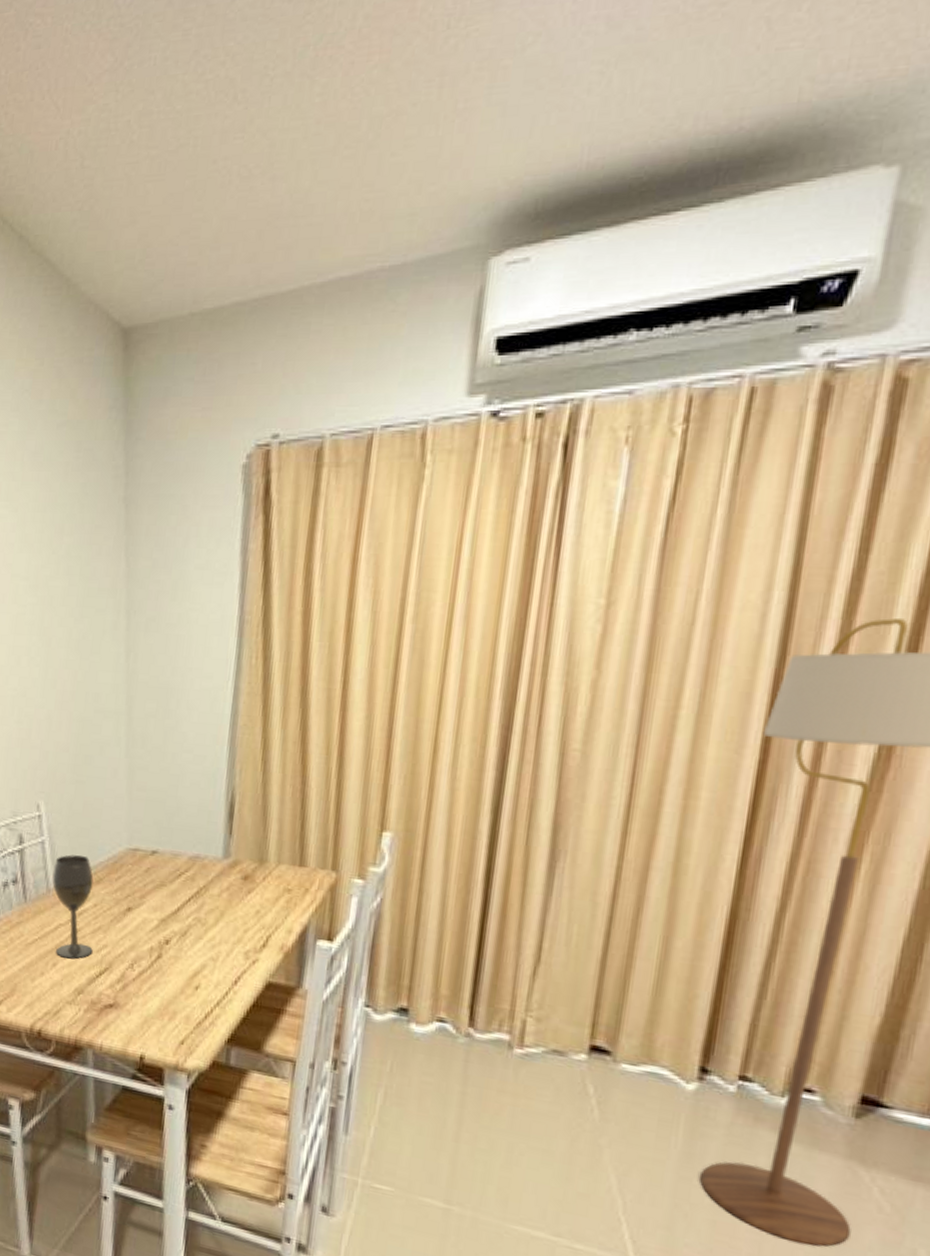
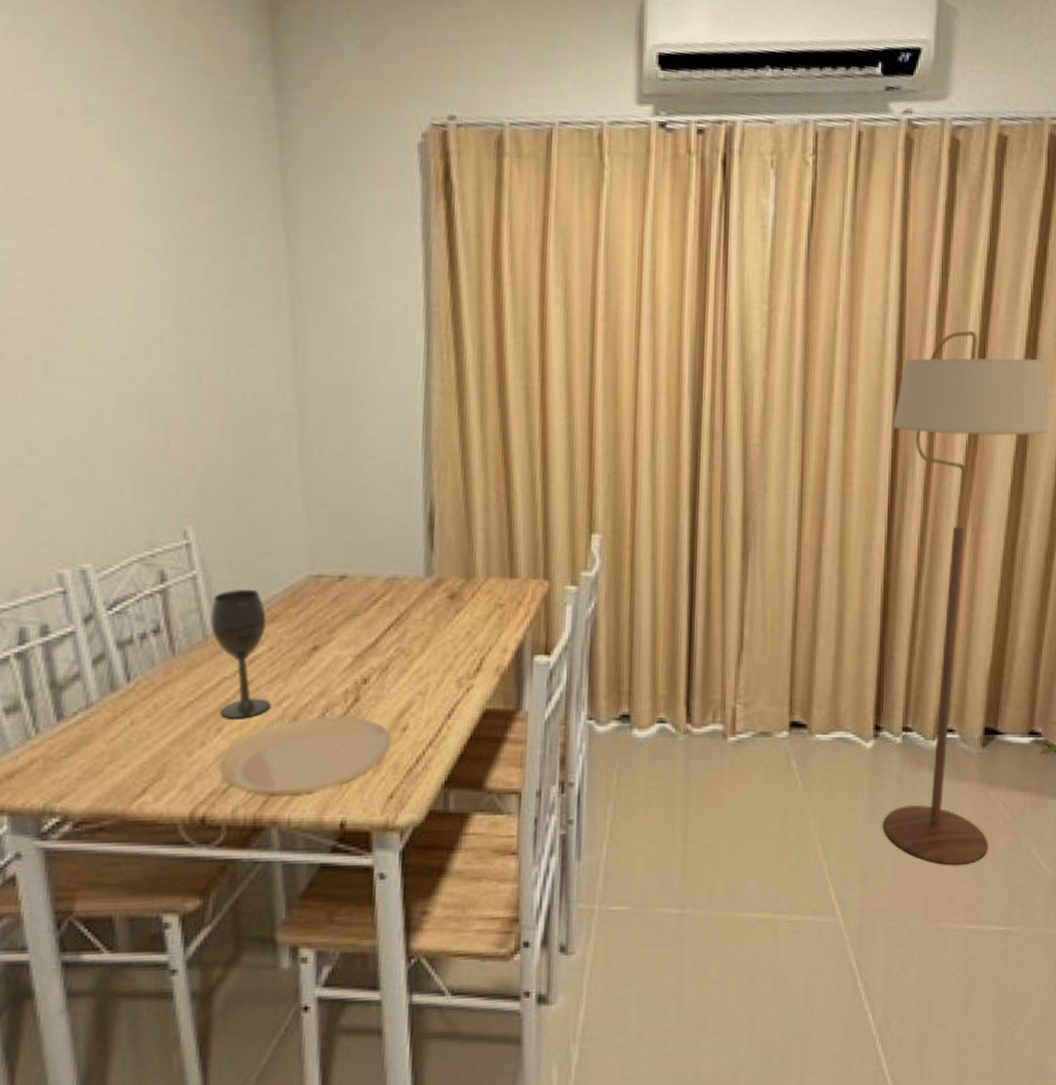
plate: none [52,966,185,1027] -> present [219,715,391,796]

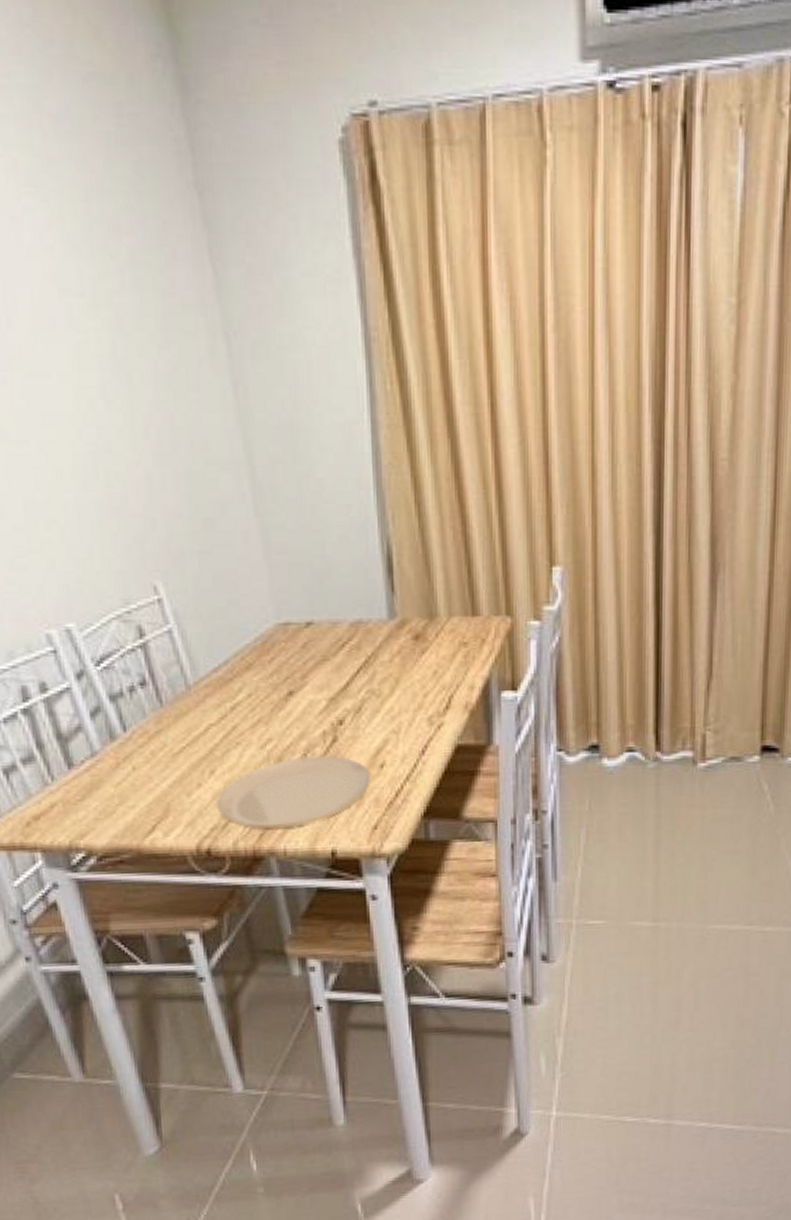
wine glass: present [210,590,271,719] -> none [189,641,256,762]

